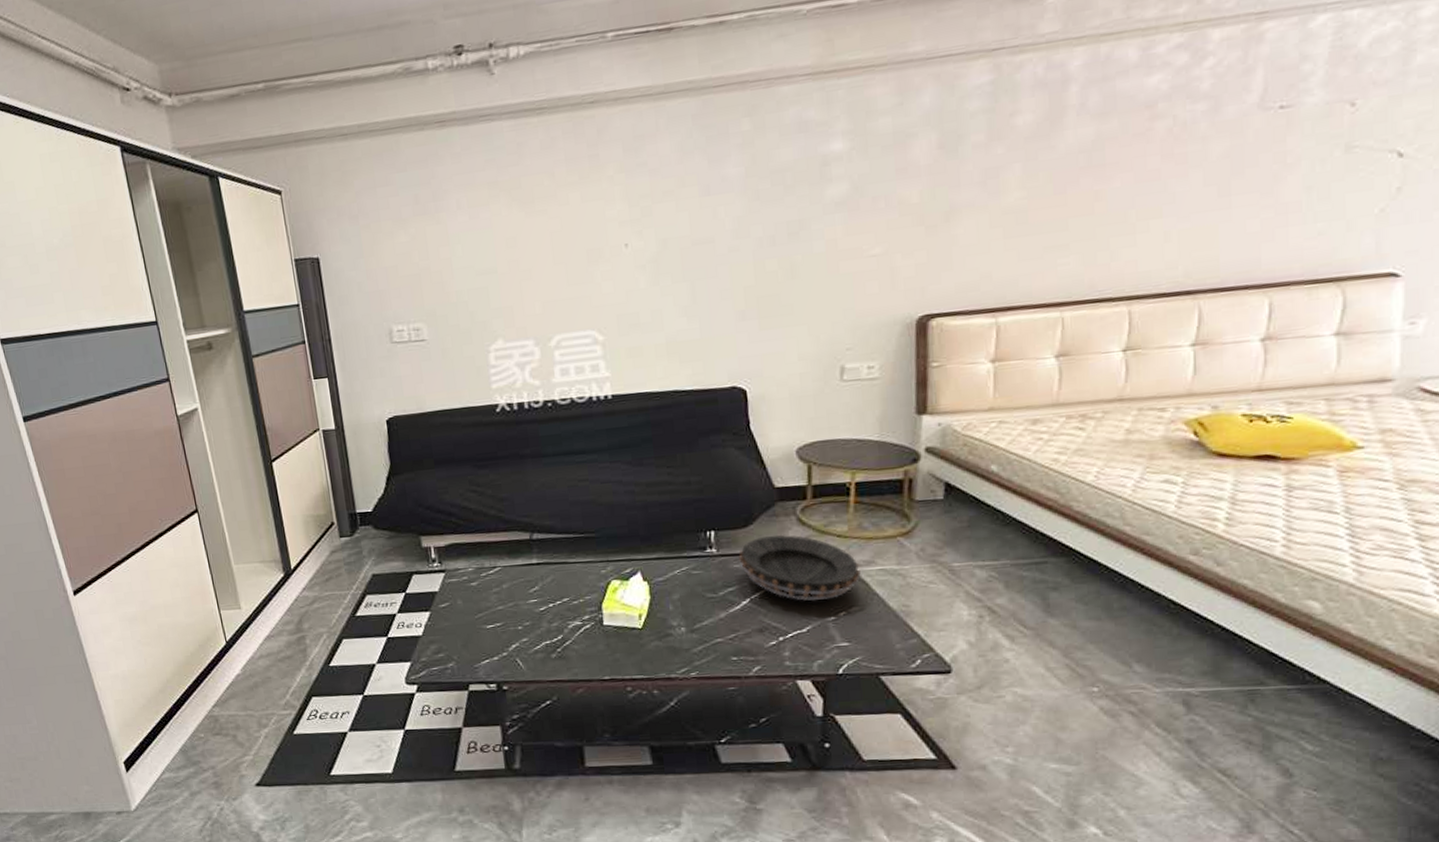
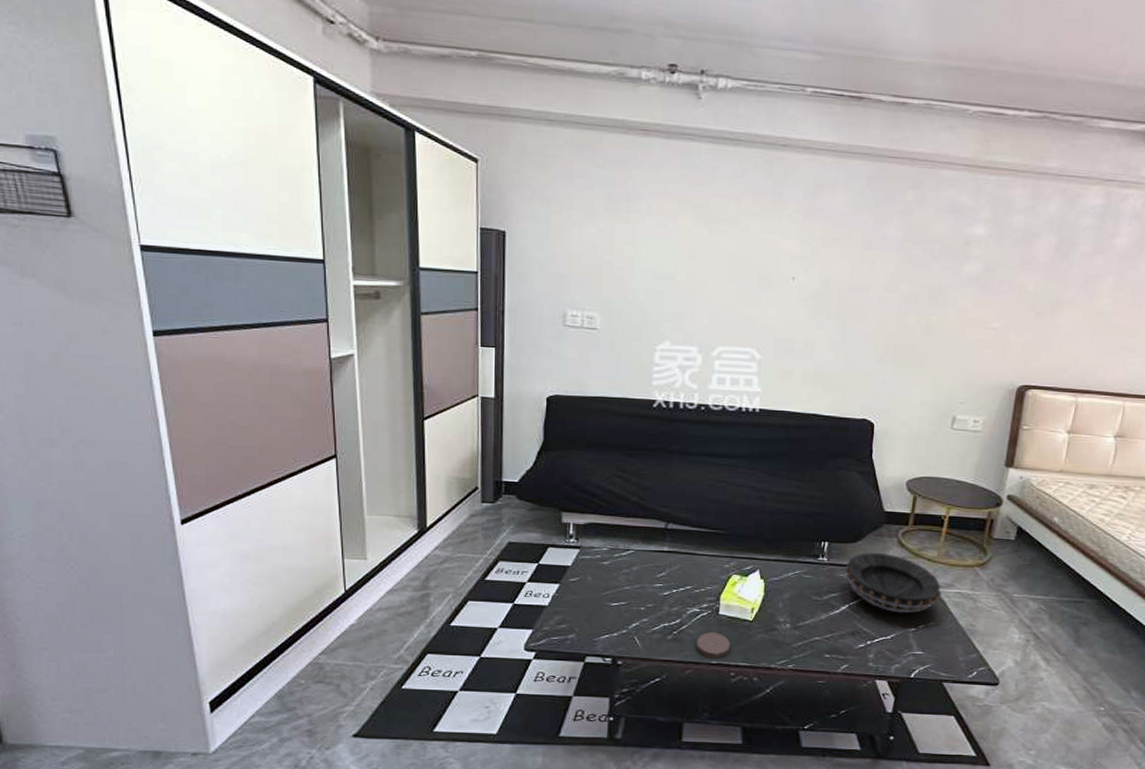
coaster: none [584,645,622,674] -> present [696,632,731,659]

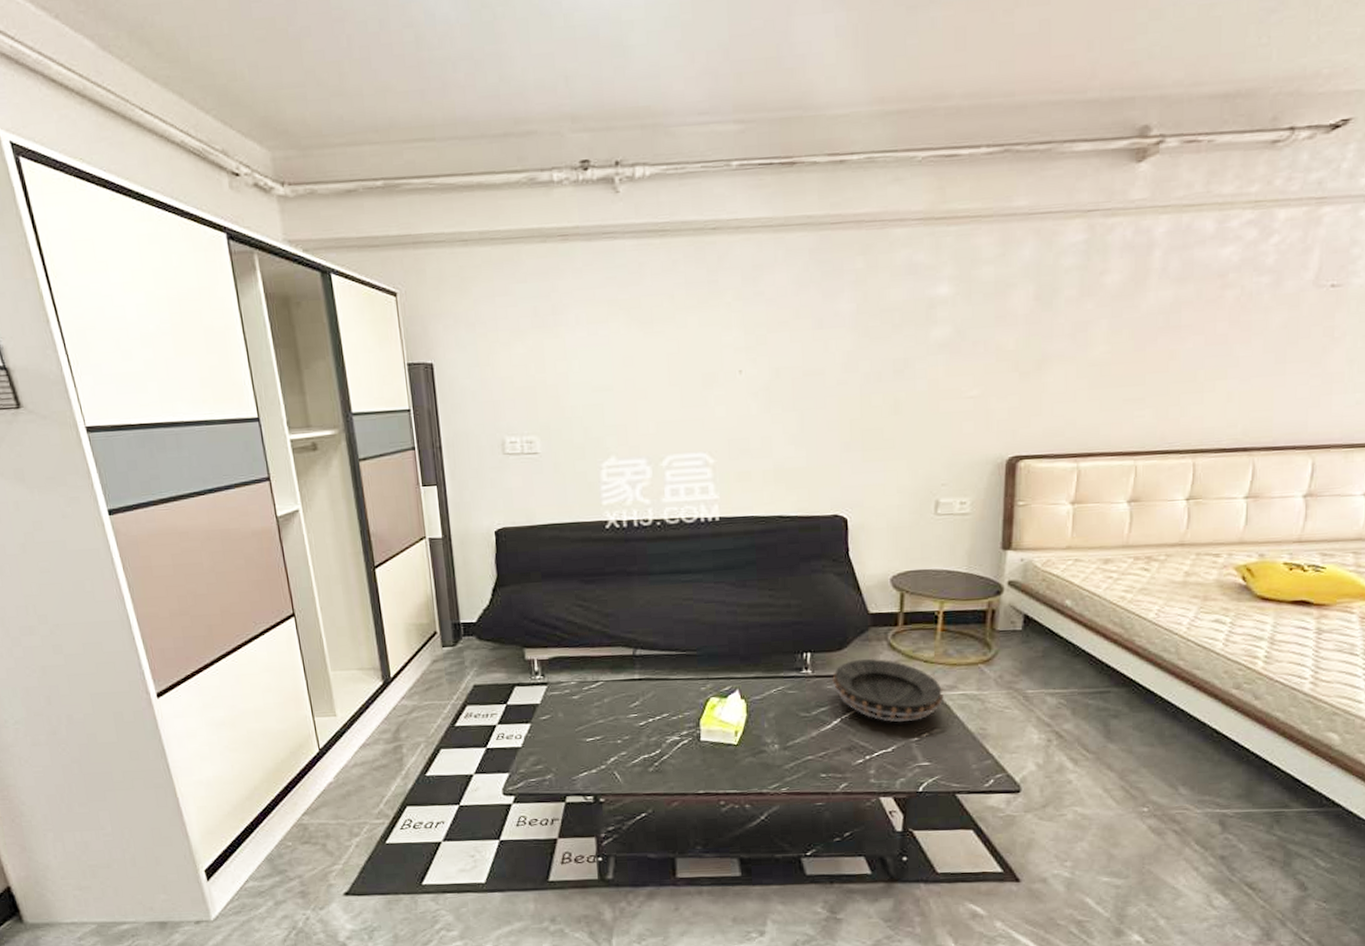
coaster: present [696,632,731,659] -> none [680,760,717,788]

